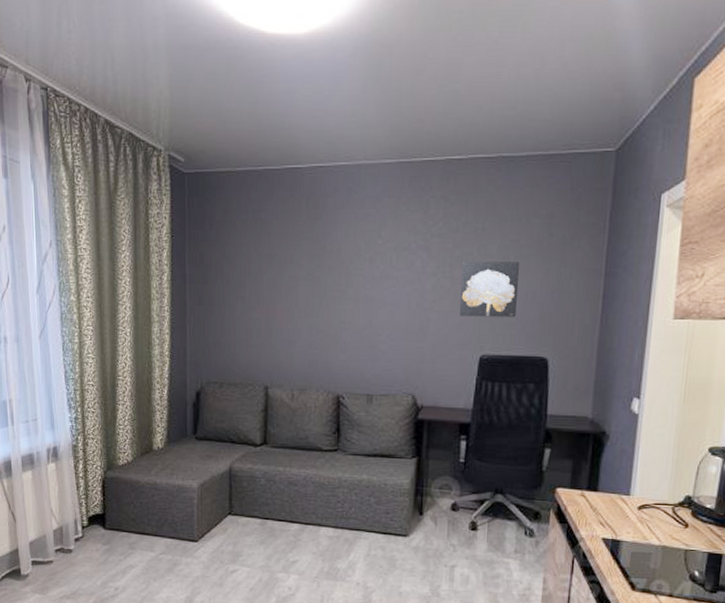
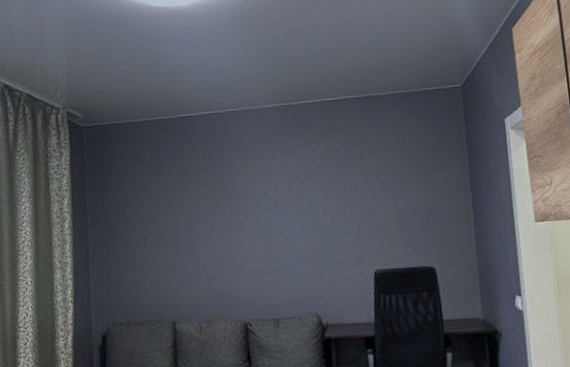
wall art: present [459,261,519,318] -> none [347,184,401,236]

